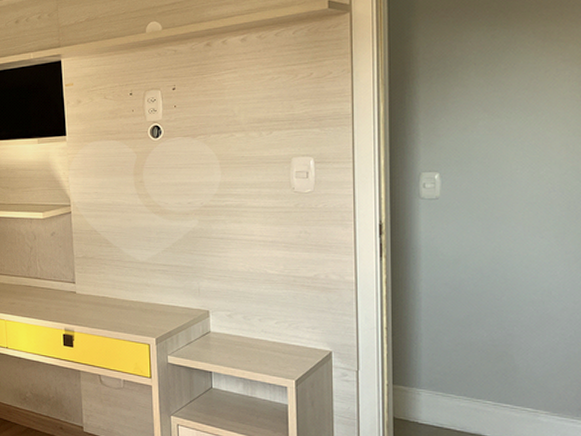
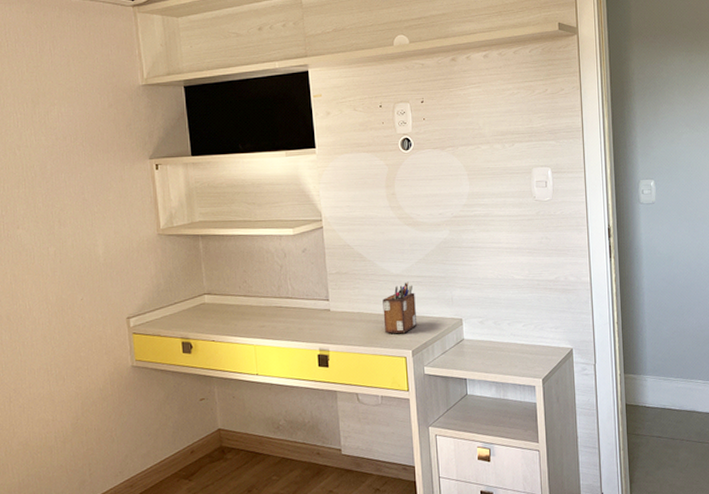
desk organizer: none [127,269,162,321] -> present [382,281,418,334]

